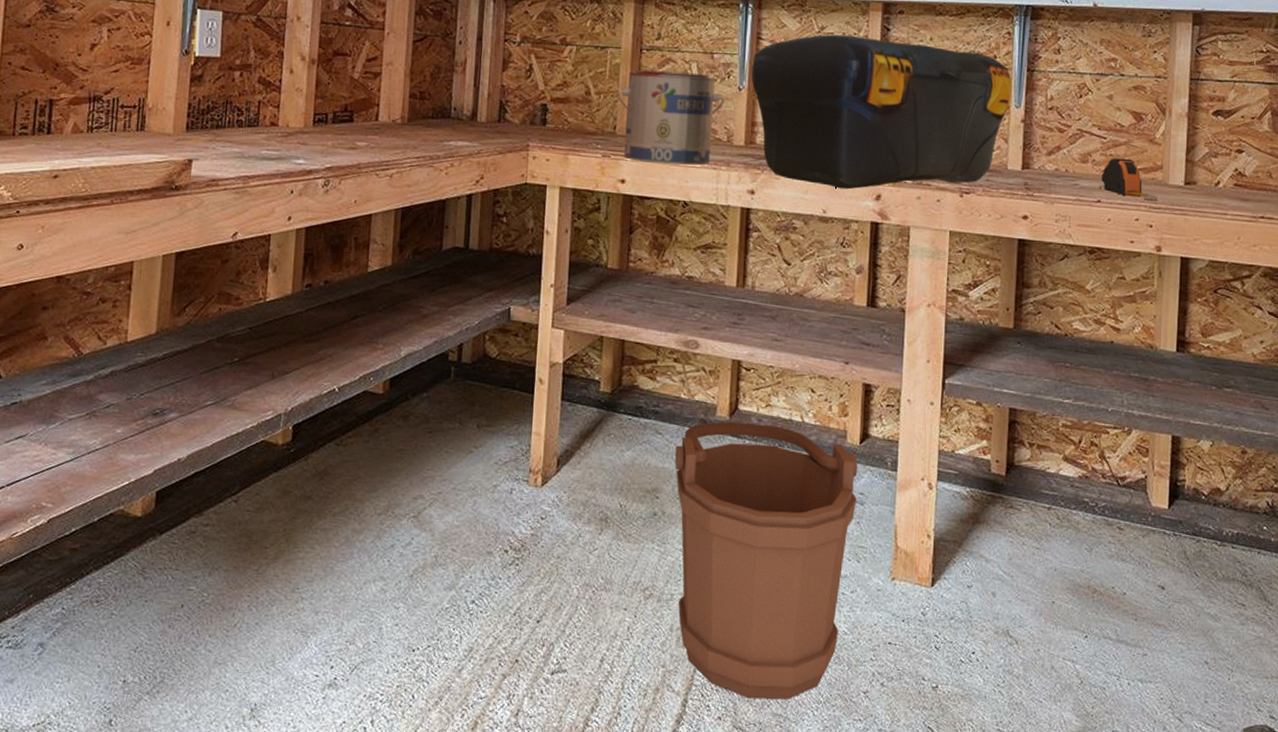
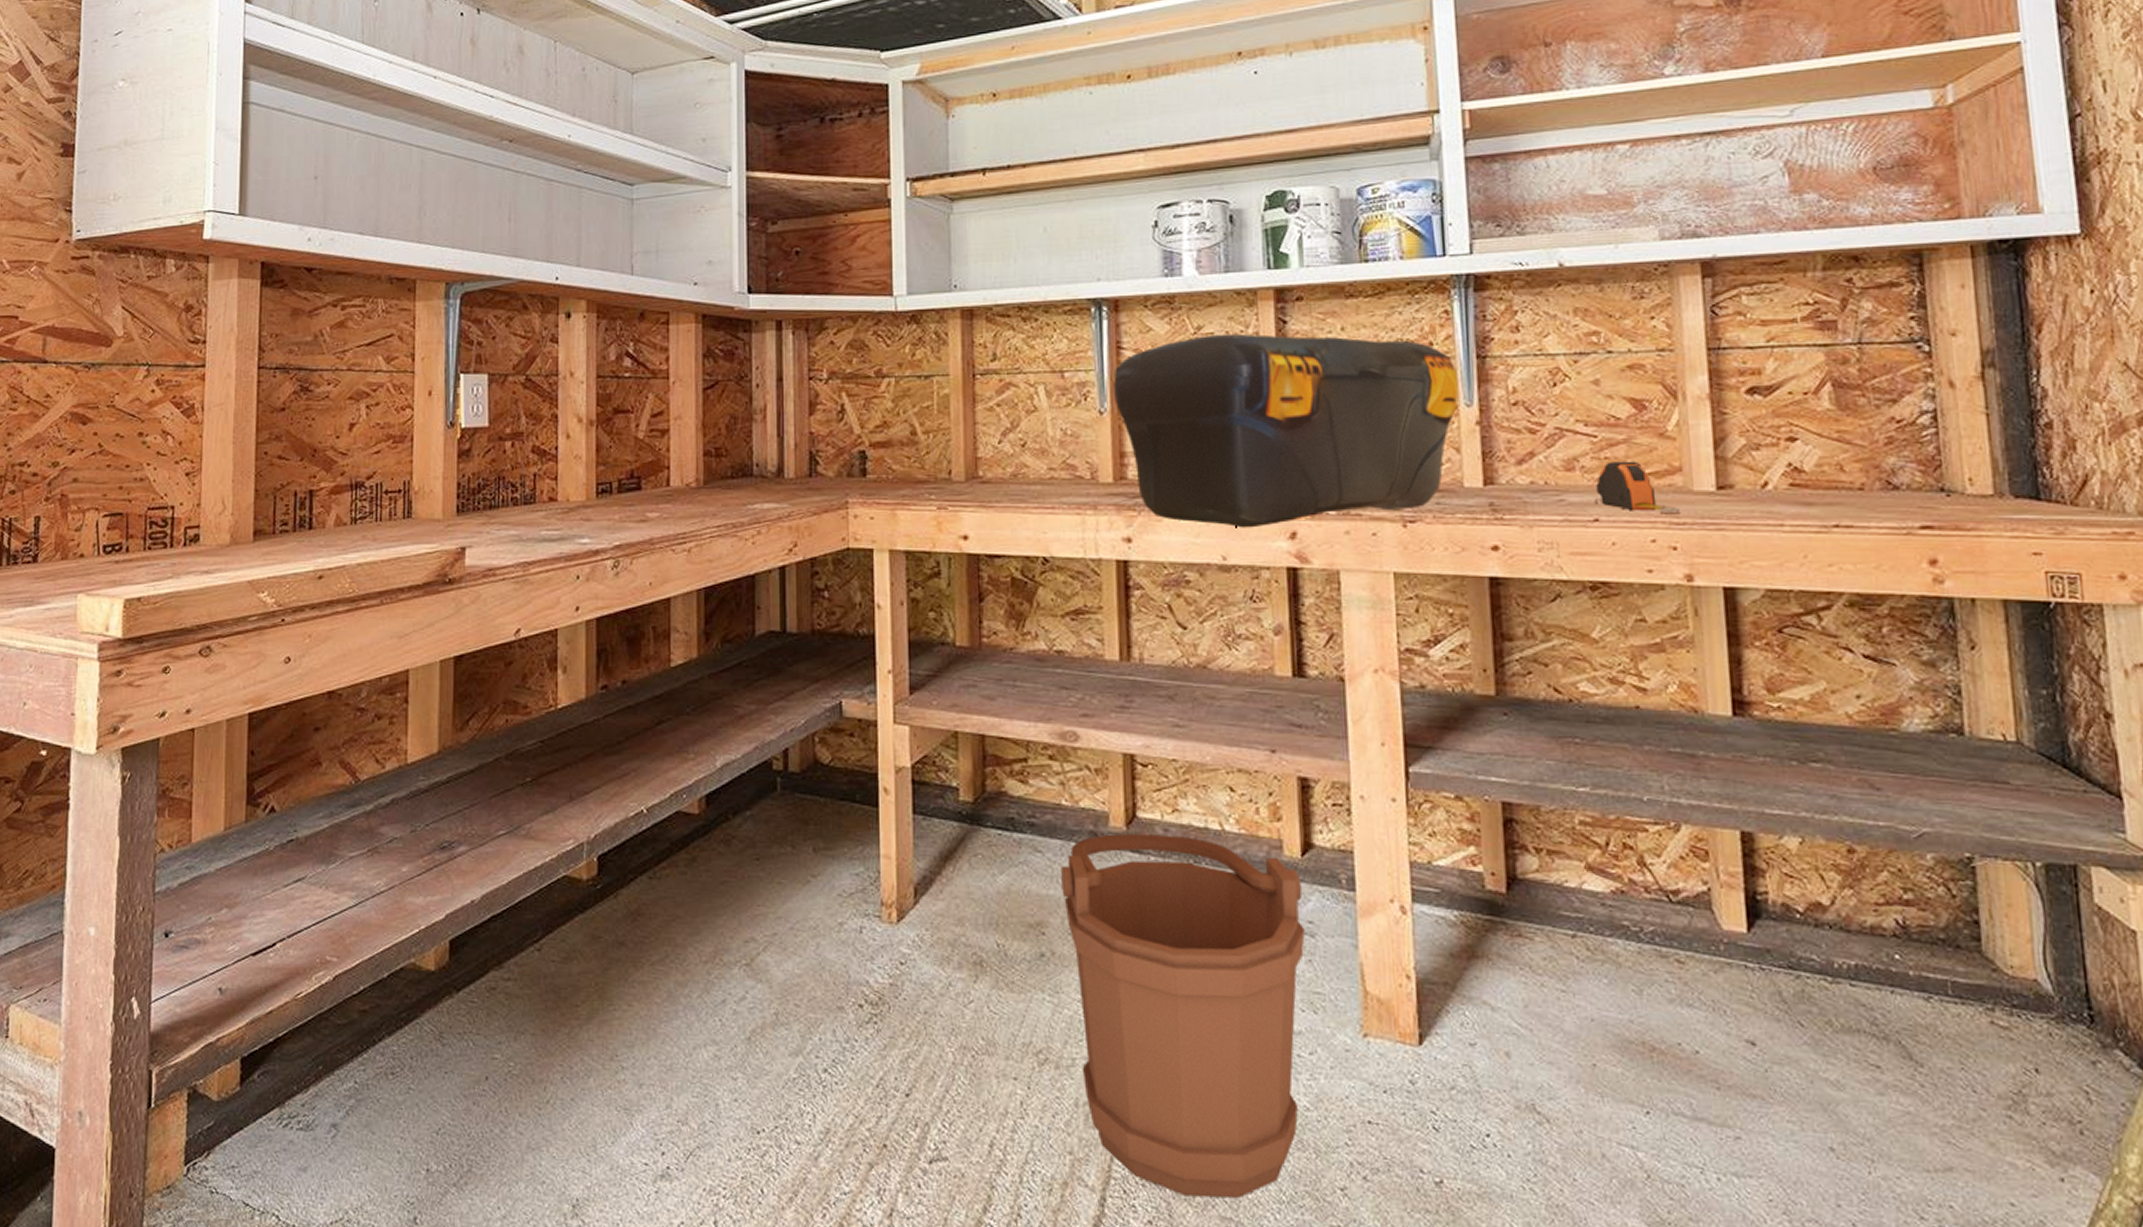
paint can: present [617,69,724,166] -> none [948,398,1083,514]

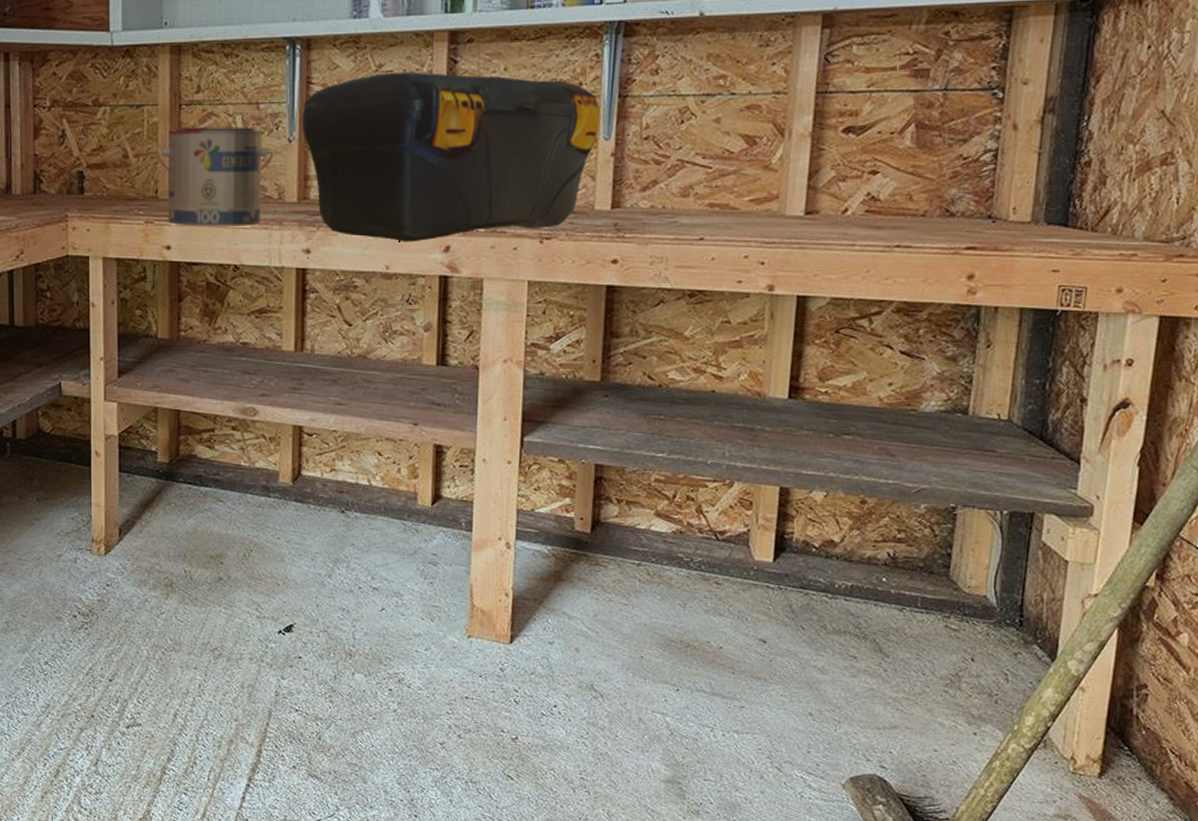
paint can: none [948,398,1083,514] -> present [156,127,273,227]
bucket: present [1061,833,1305,1198] -> none [238,487,430,750]
tape measure: present [1594,461,1680,514] -> none [702,189,772,235]

